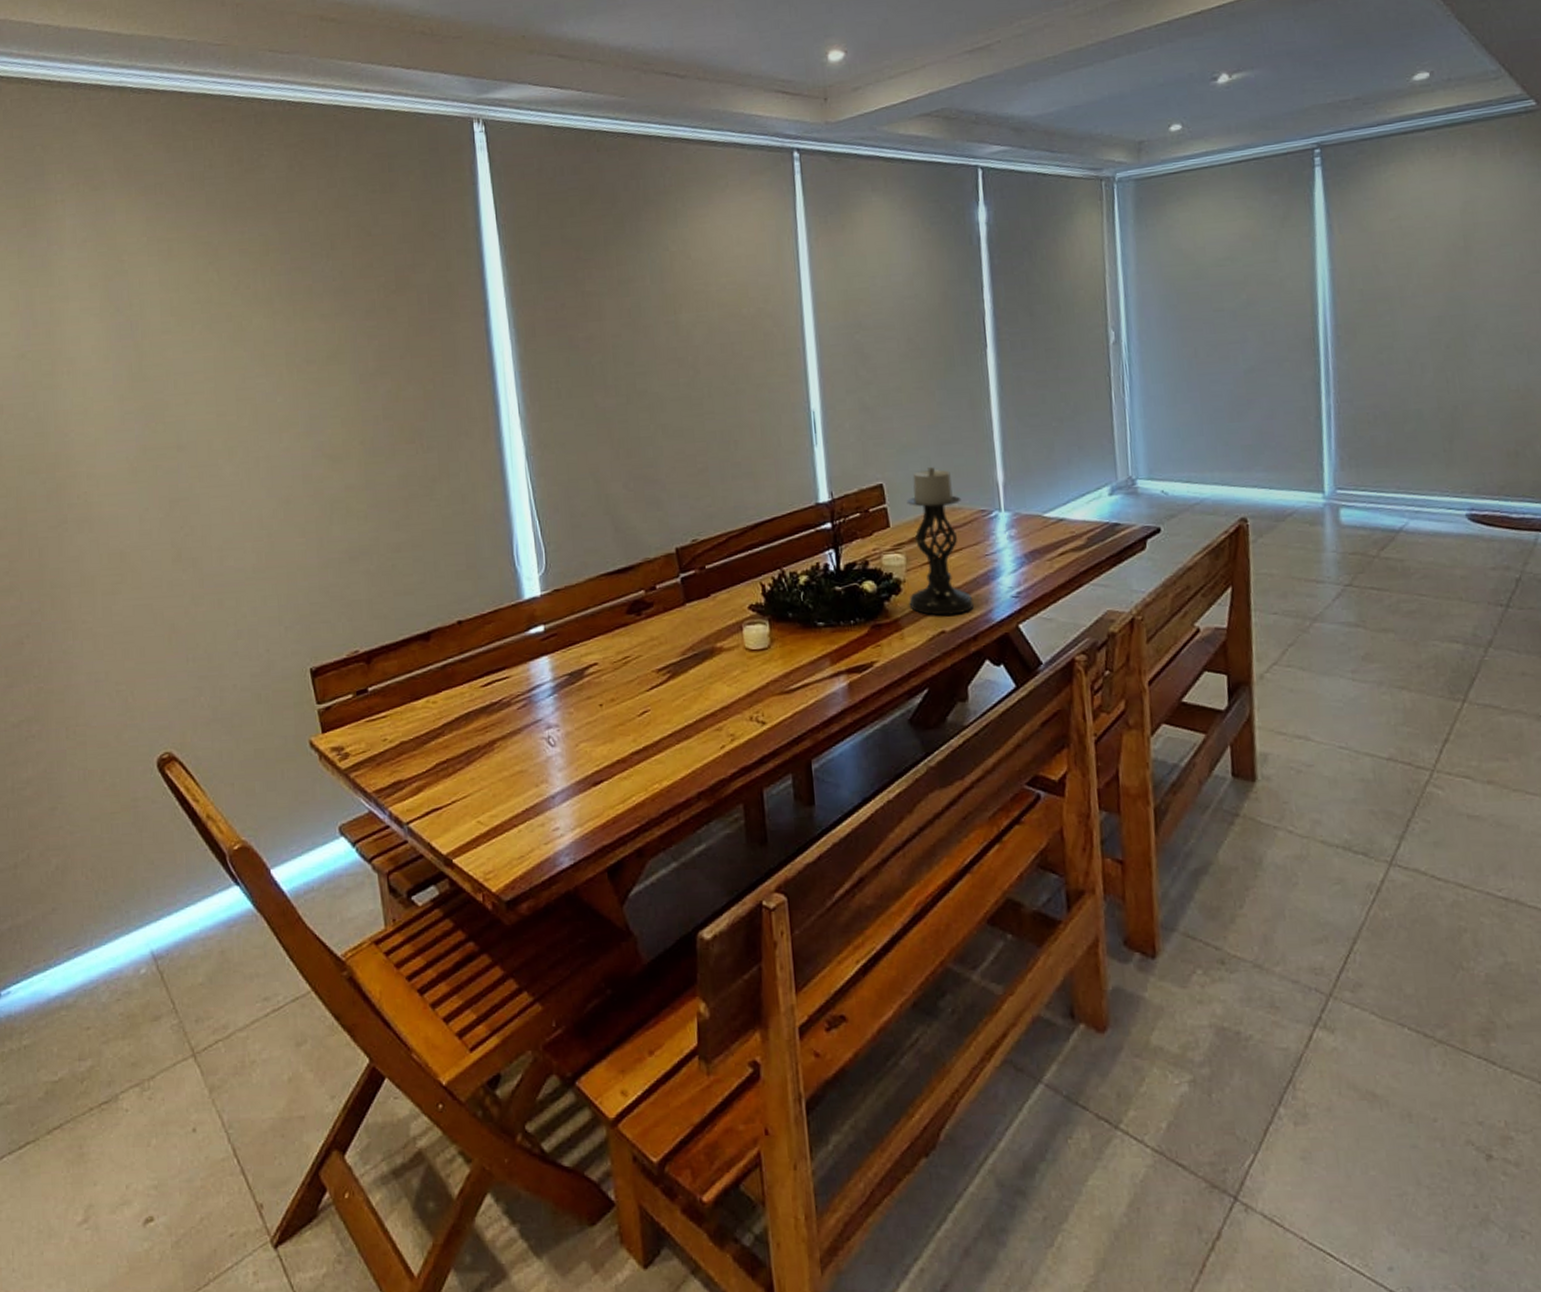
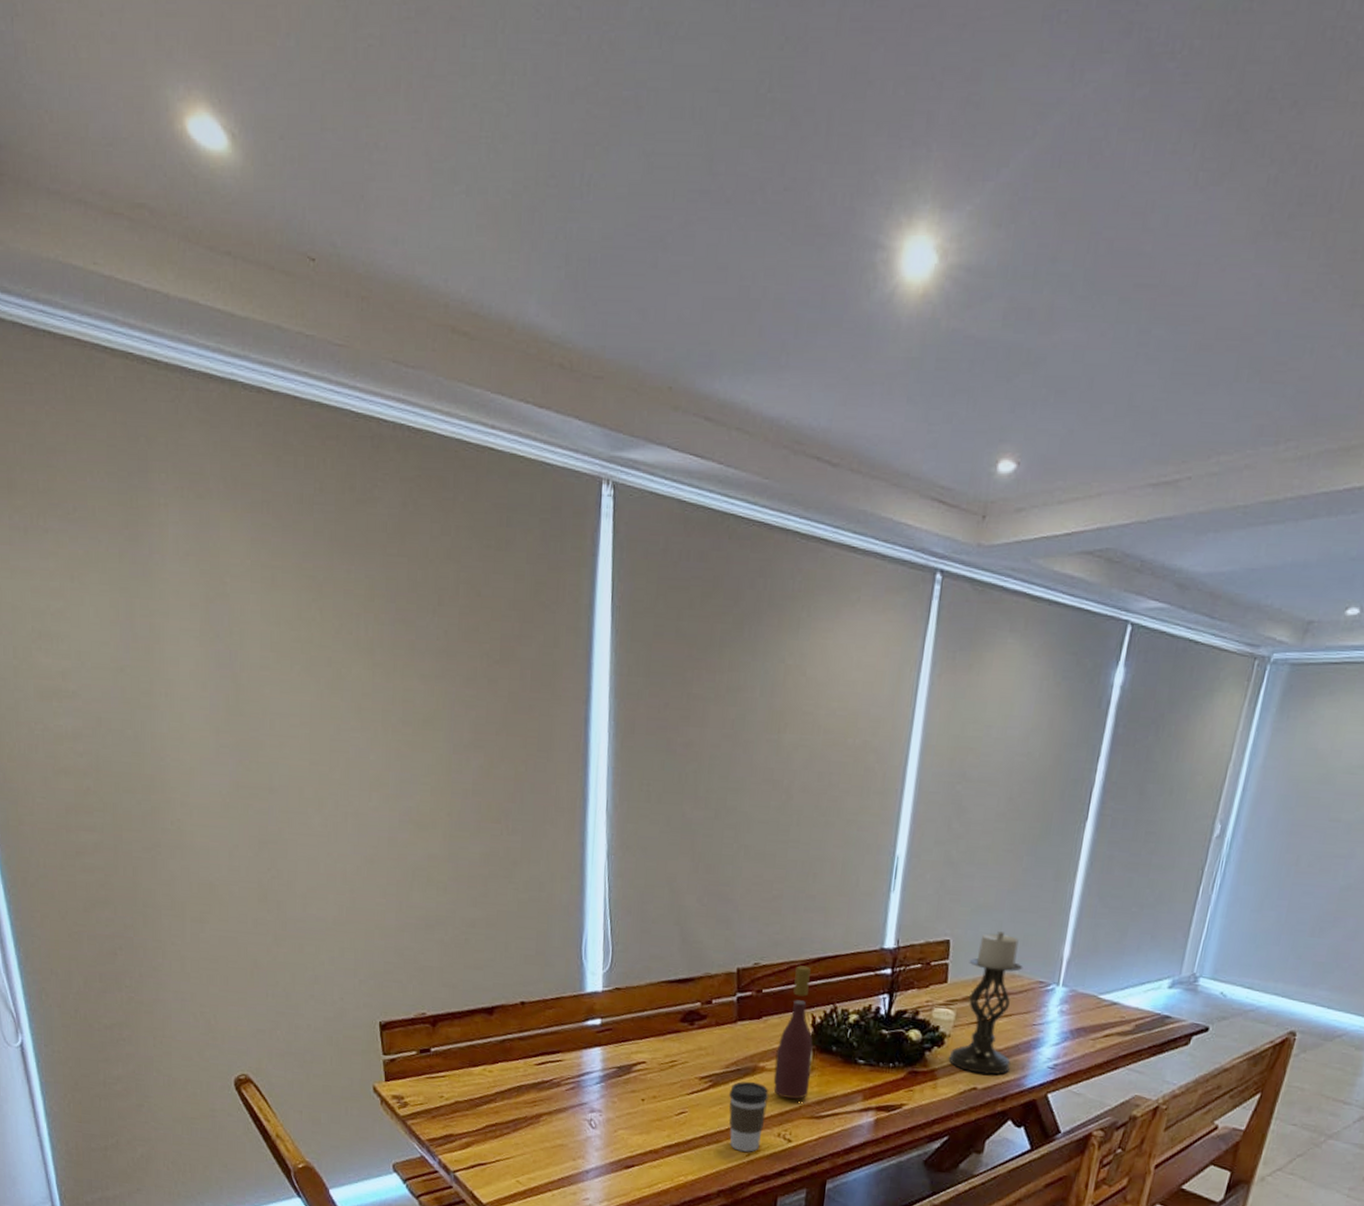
coffee cup: none [690,665,734,744] -> present [728,1081,769,1152]
wine bottle: none [731,534,774,677] -> present [773,965,813,1099]

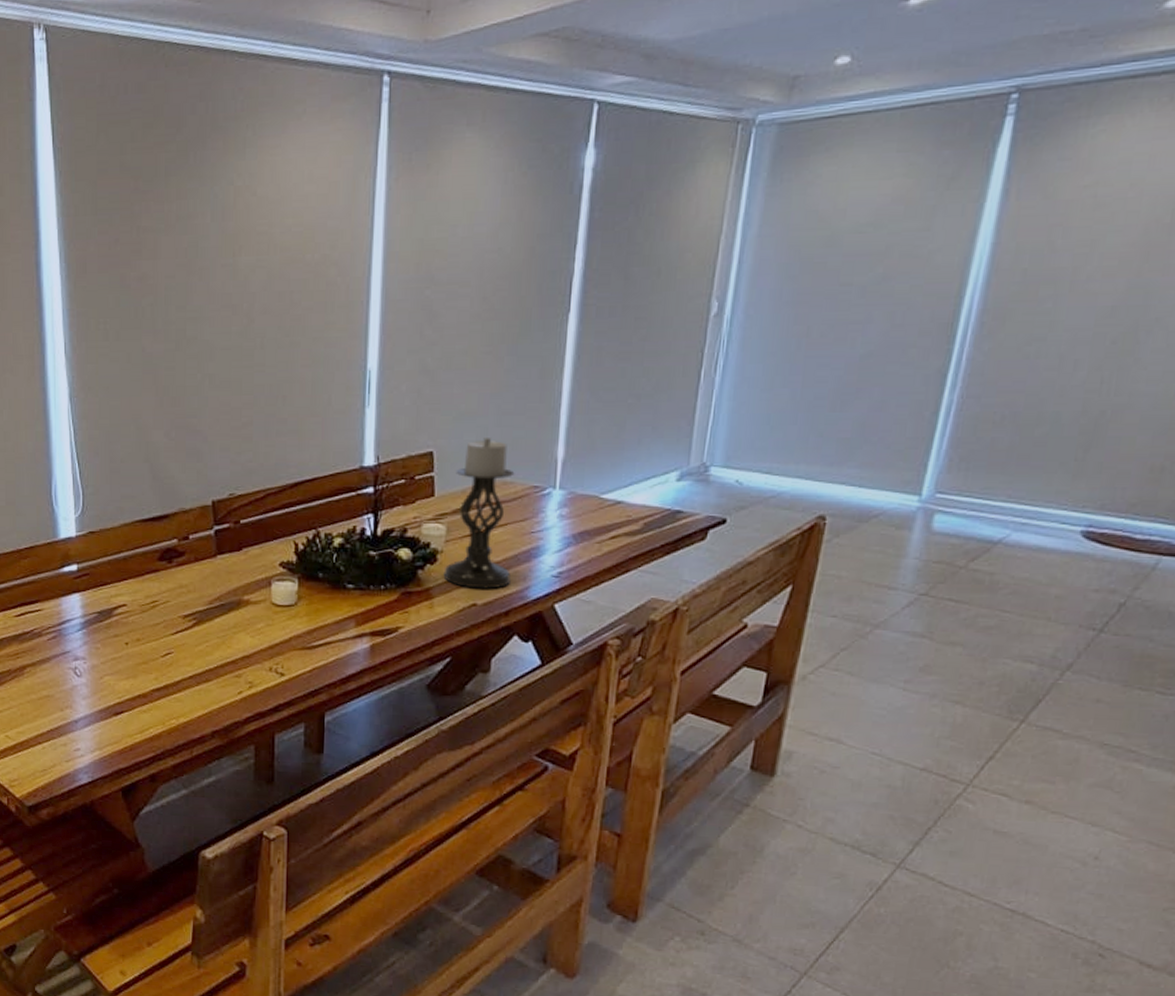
coffee cup: present [728,1081,769,1152] -> none [214,616,256,689]
wine bottle: present [773,965,813,1099] -> none [259,492,298,630]

